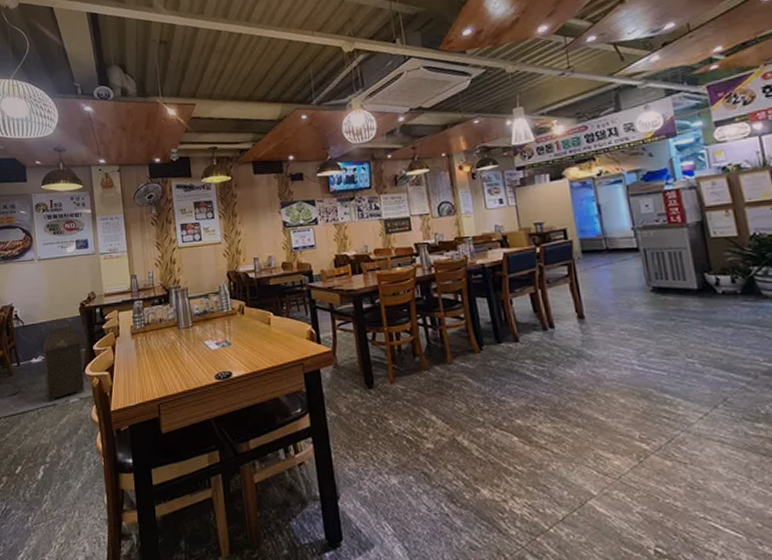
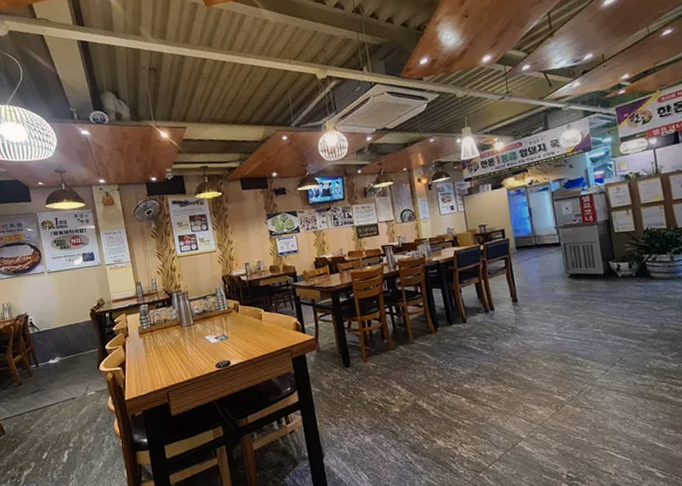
trash can: present [43,324,85,403] -> none [58,328,101,397]

